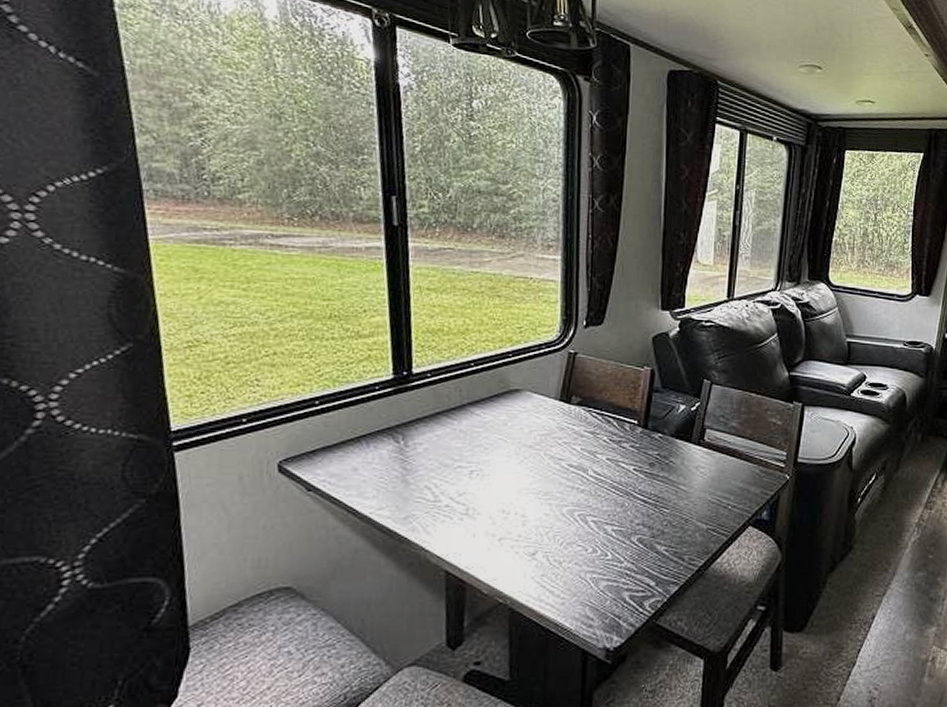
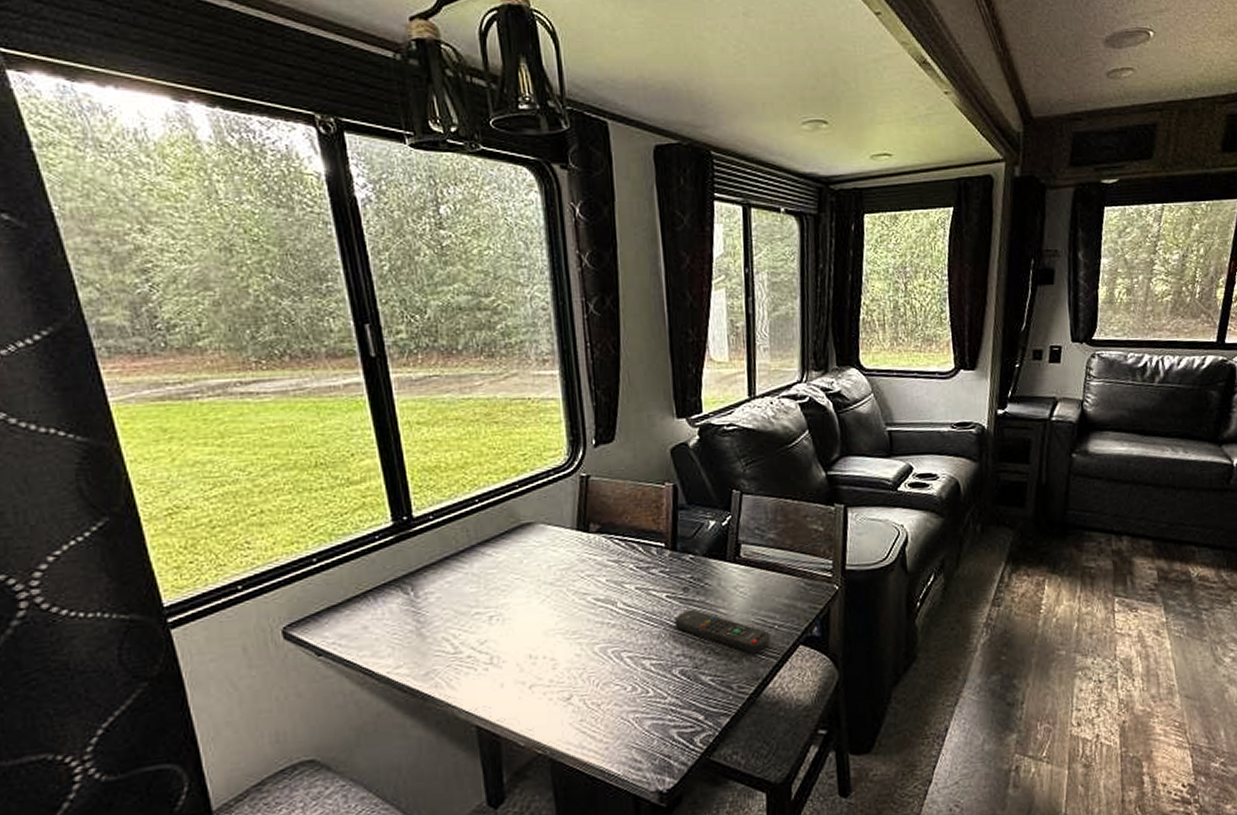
remote control: none [638,483,724,529] -> present [674,609,771,653]

